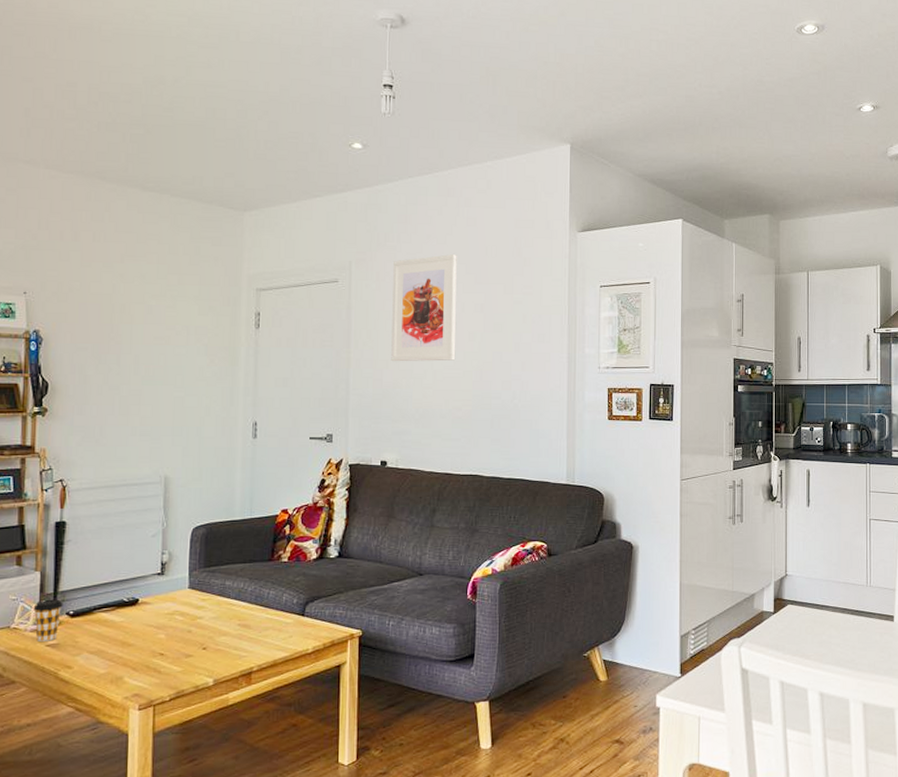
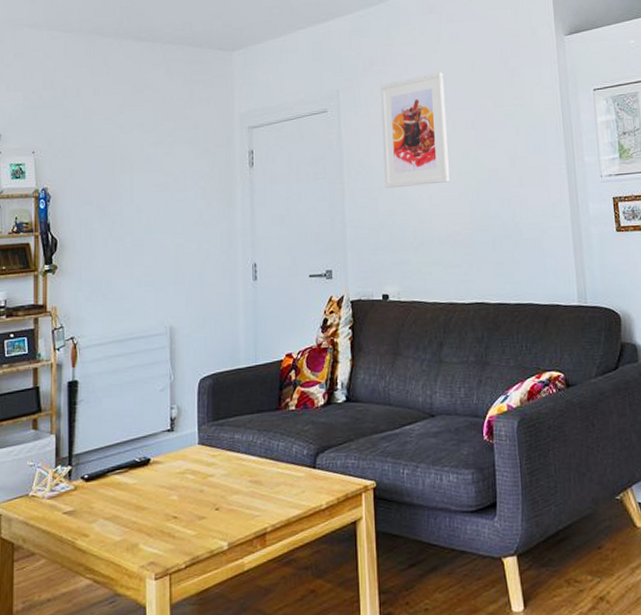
coffee cup: present [33,599,63,641] -> none [50,462,78,509]

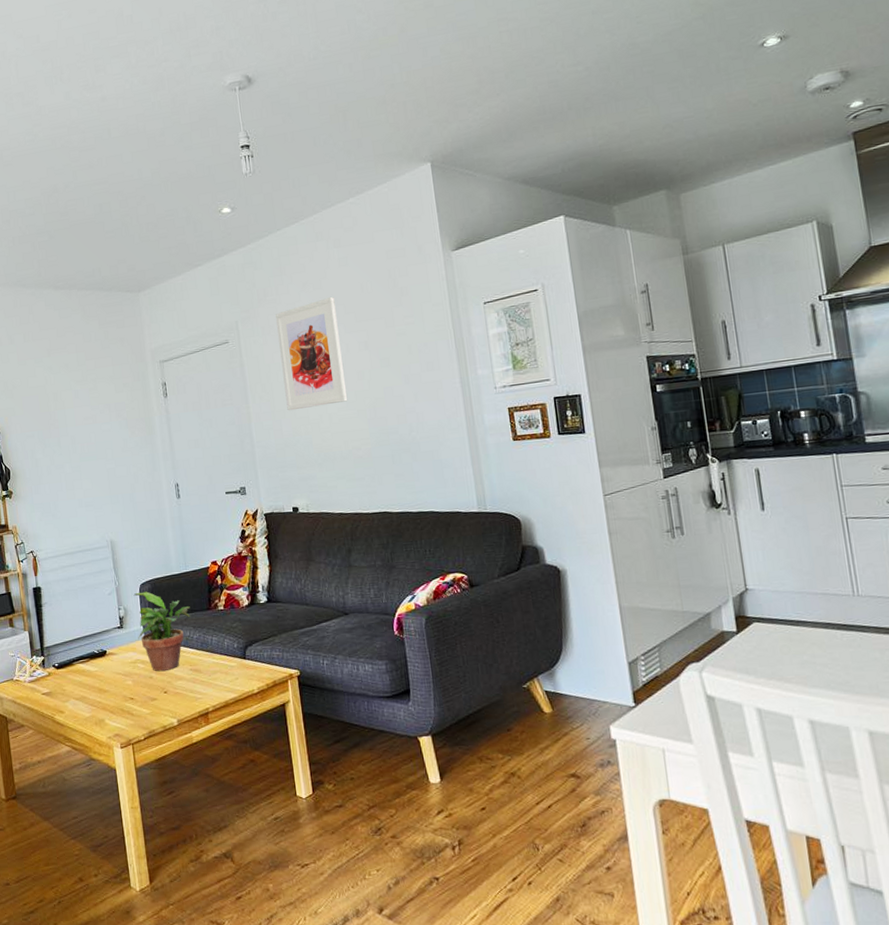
potted plant: none [190,387,257,484] -> present [133,591,190,672]

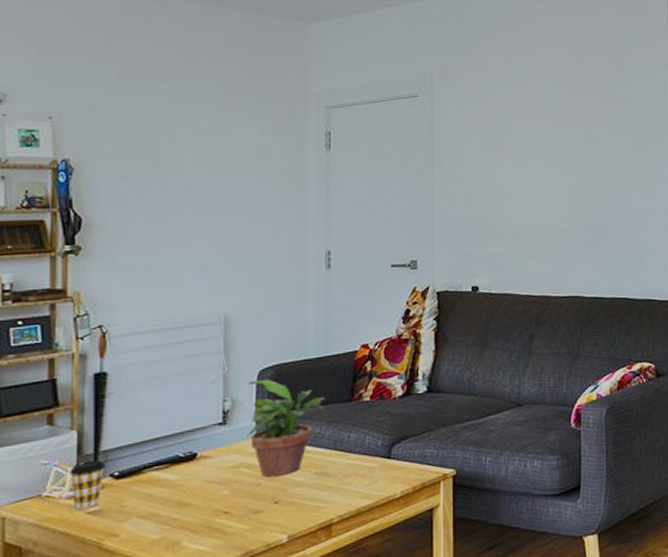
coffee cup: none [27,654,49,691] -> present [69,459,106,509]
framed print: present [276,297,348,411] -> none [480,65,551,180]

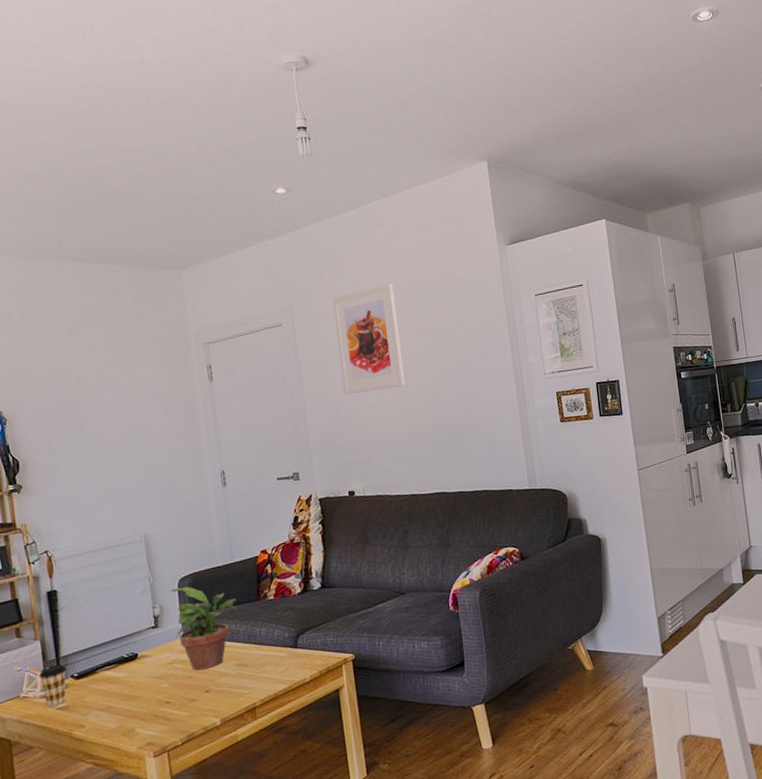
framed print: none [480,65,551,180] -> present [333,283,406,395]

